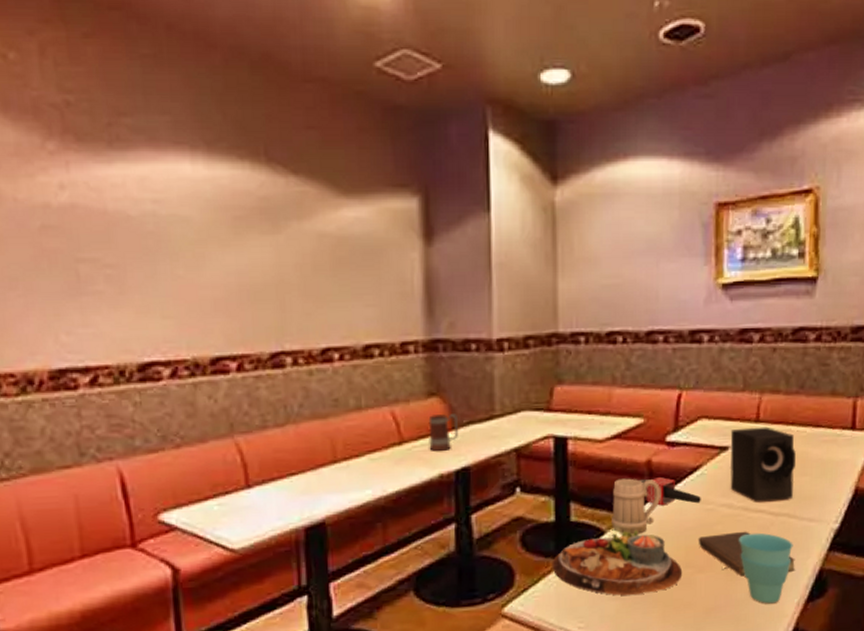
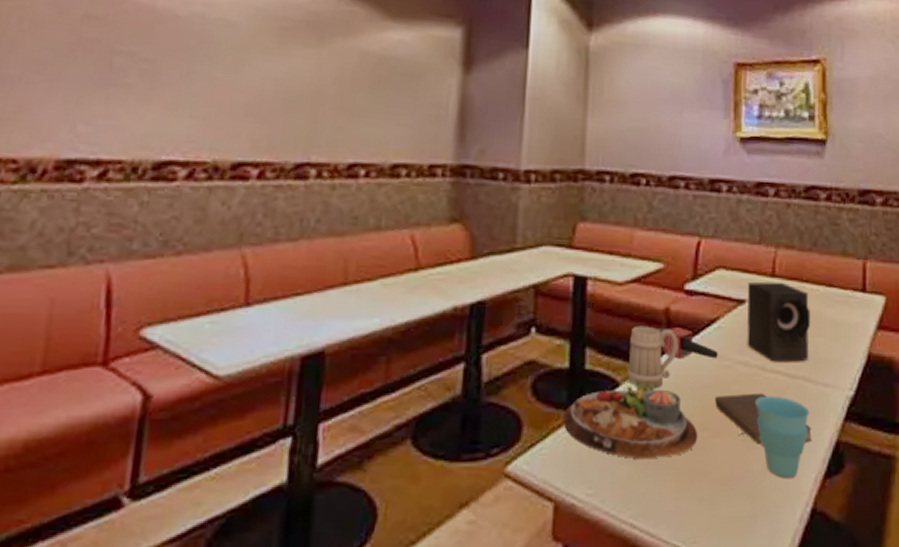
beer mug: present [428,414,458,453] -> none [445,242,478,283]

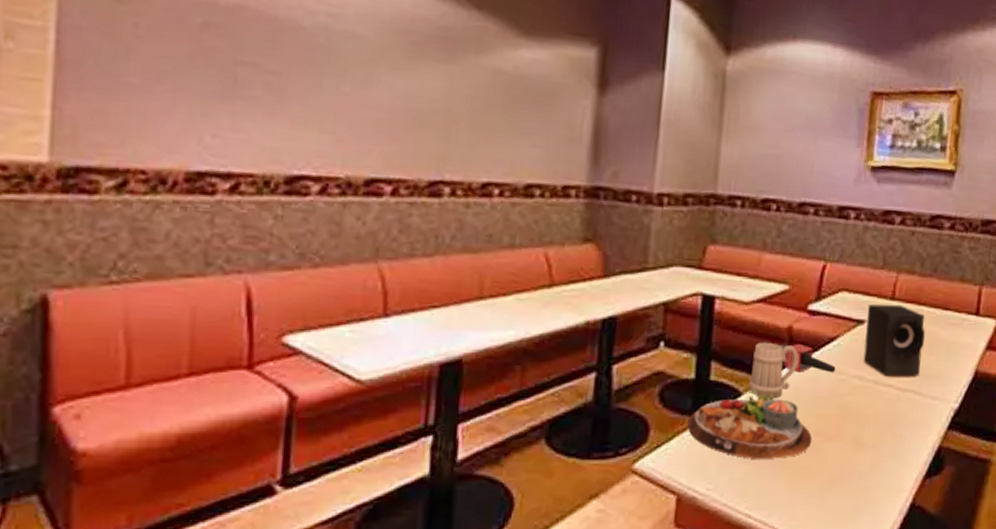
book: present [714,393,813,445] -> none [829,404,917,449]
cup: present [755,395,810,478] -> none [867,406,916,478]

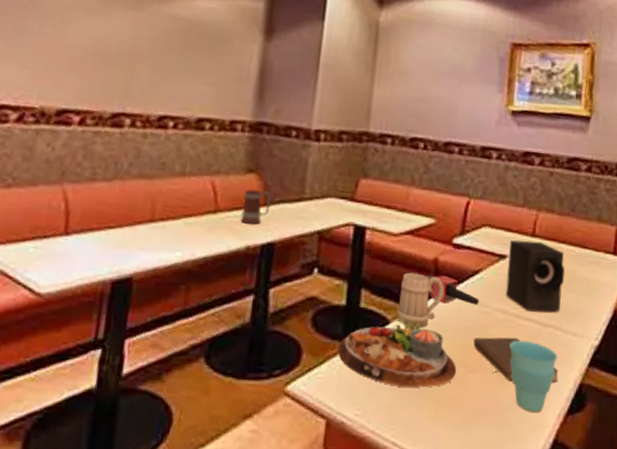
beer mug: none [578,261,611,299] -> present [240,189,271,226]
book: none [829,404,917,449] -> present [473,337,559,384]
cup: none [867,406,916,478] -> present [509,340,558,412]

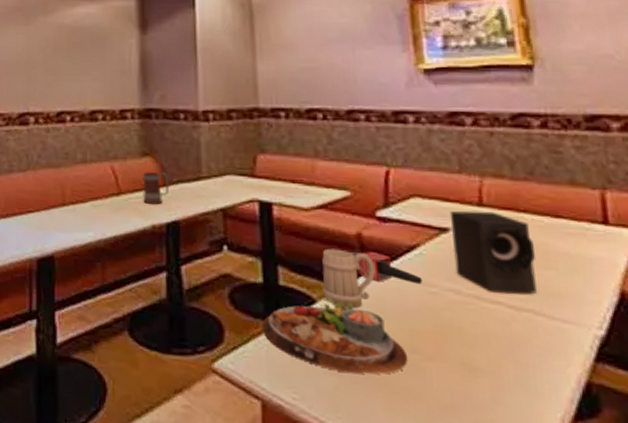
book: present [473,337,559,384] -> none [422,321,554,380]
cup: present [509,340,558,412] -> none [473,325,546,414]

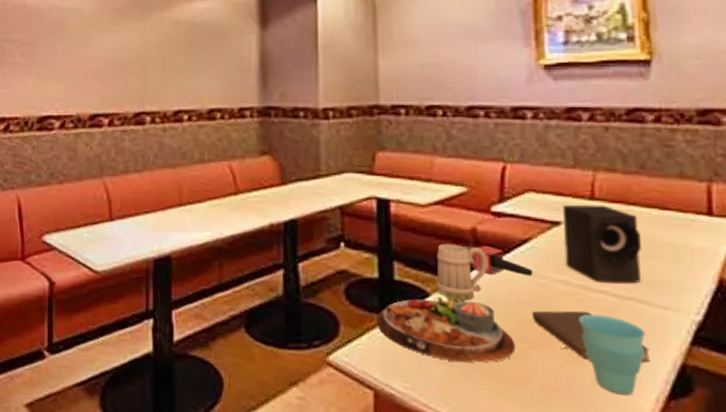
beer mug: present [142,172,169,205] -> none [261,171,287,204]
book: none [422,321,554,380] -> present [531,310,652,364]
cup: none [473,325,546,414] -> present [579,314,646,395]

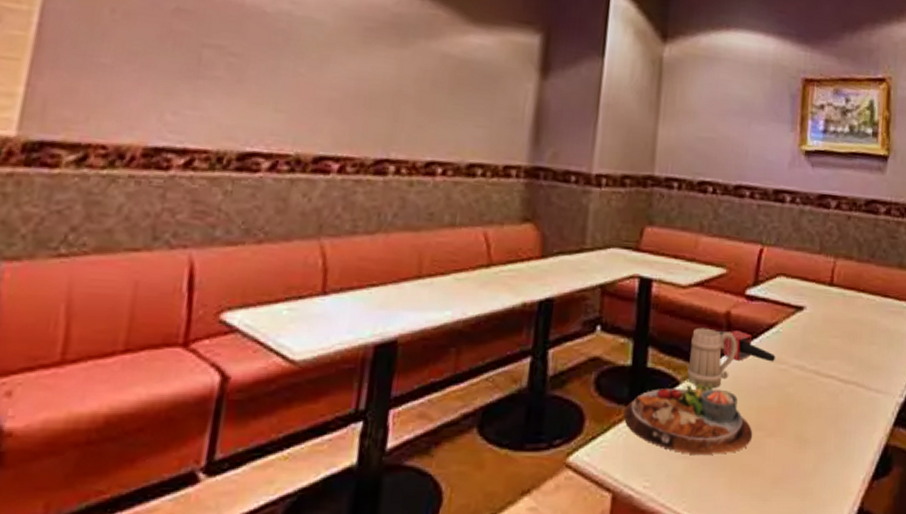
book: present [531,310,652,364] -> none [769,396,863,446]
speaker: present [562,204,641,284] -> none [803,290,866,368]
cup: present [579,314,646,395] -> none [809,399,861,478]

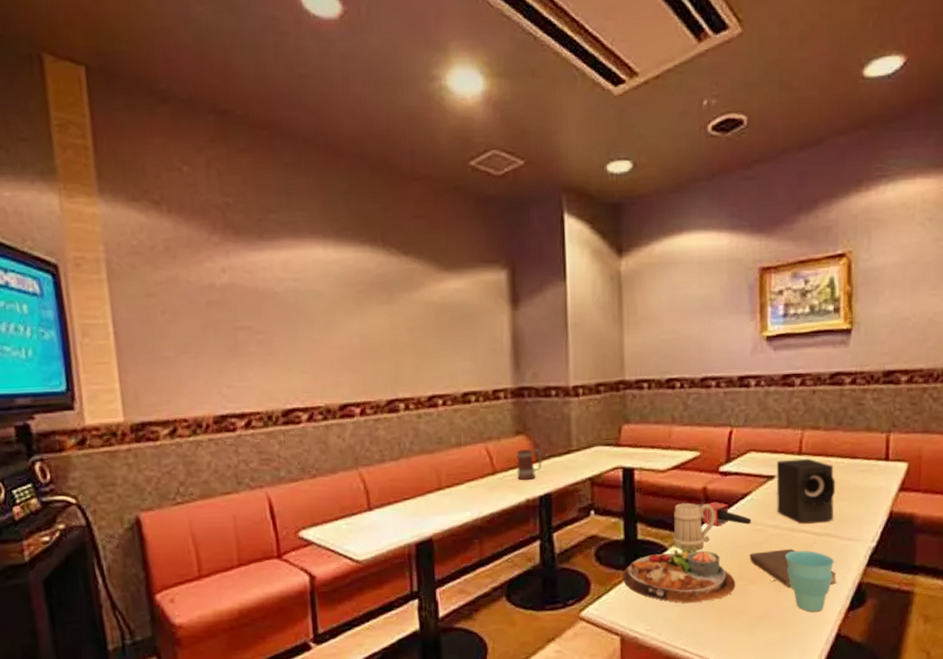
beer mug: none [516,241,549,280] -> present [516,449,541,481]
book: none [769,396,863,446] -> present [749,548,837,588]
speaker: none [803,290,866,368] -> present [776,458,835,524]
cup: none [809,399,861,478] -> present [786,550,835,612]

